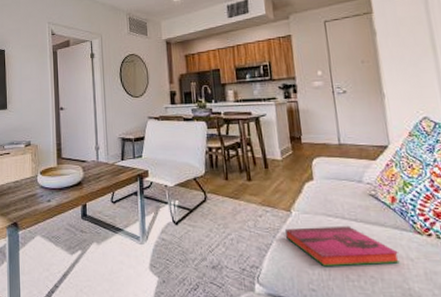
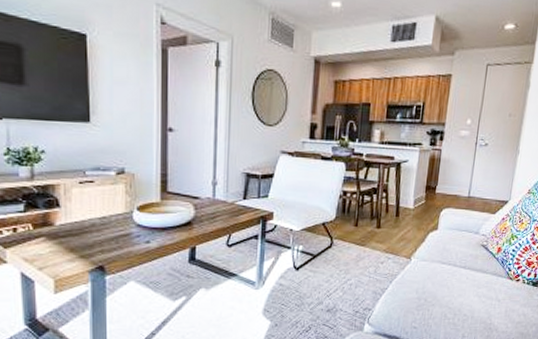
hardback book: present [285,226,400,267] -> none [402,272,491,308]

